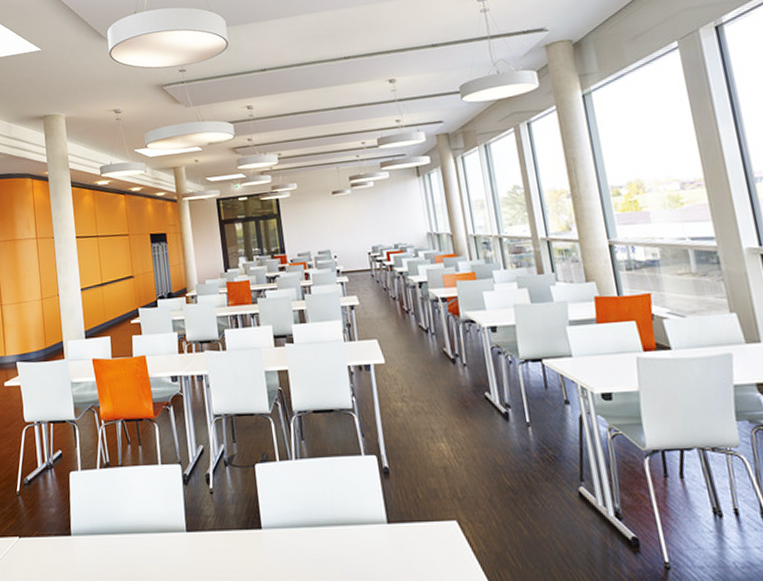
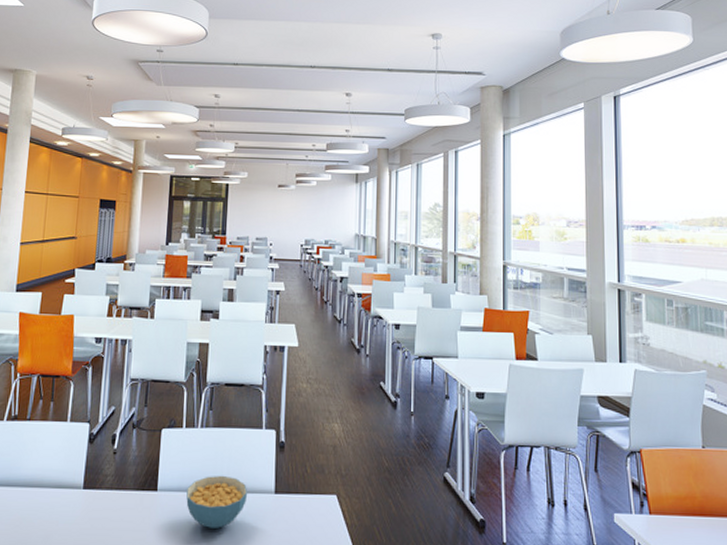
cereal bowl: none [291,507,358,566] -> present [185,475,248,530]

